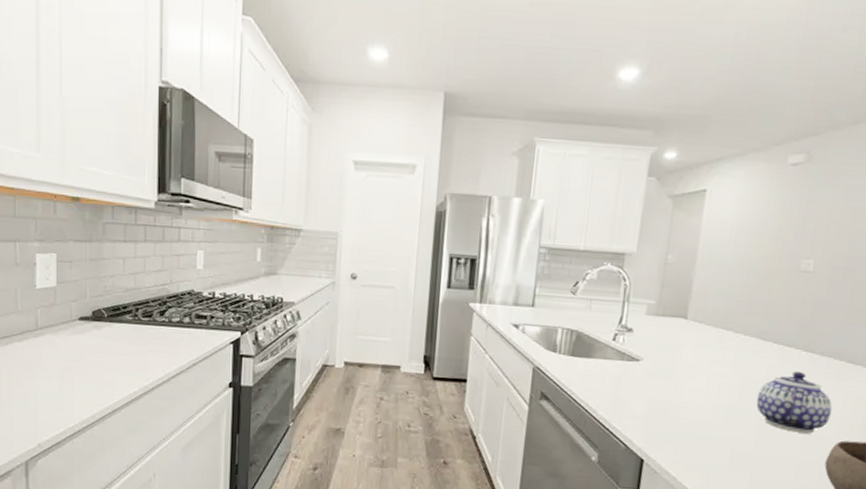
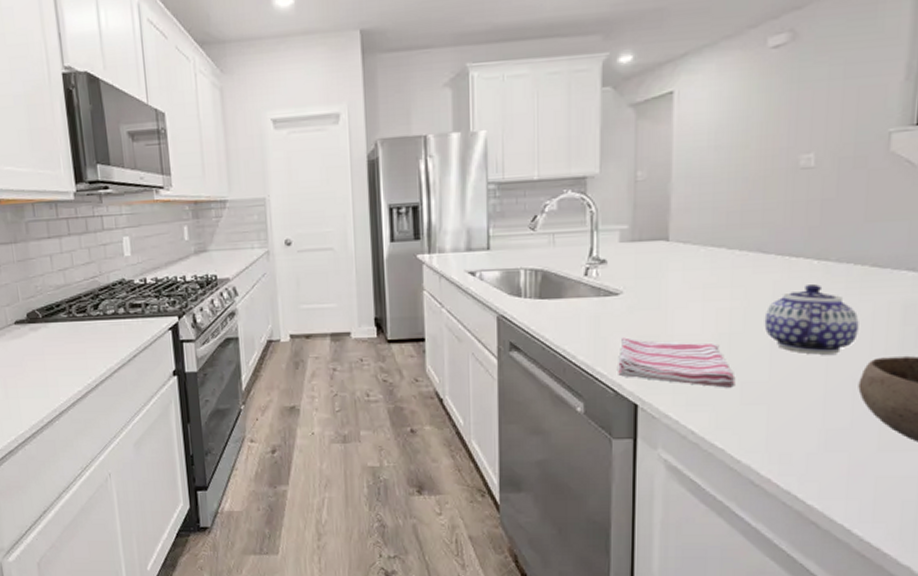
dish towel: none [630,399,728,453] -> present [618,337,736,388]

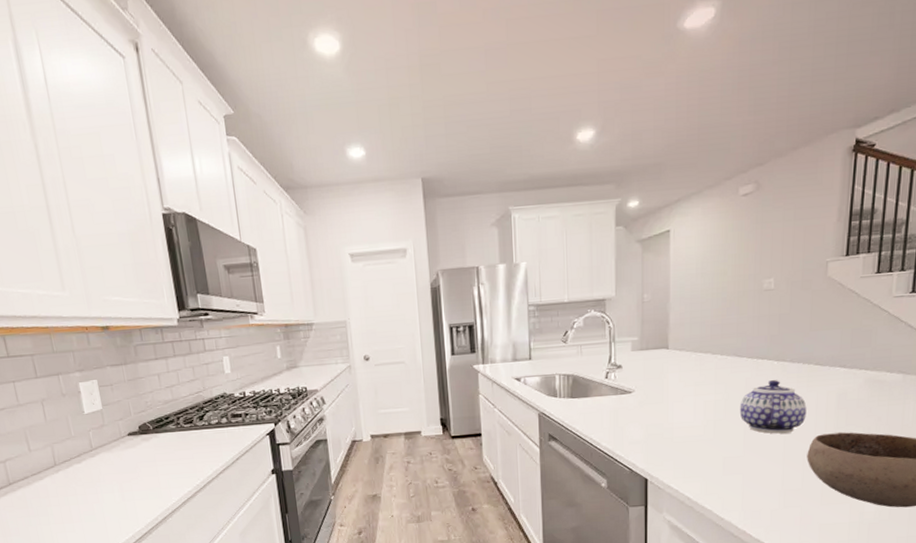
dish towel: present [618,337,736,388] -> none [632,426,719,463]

